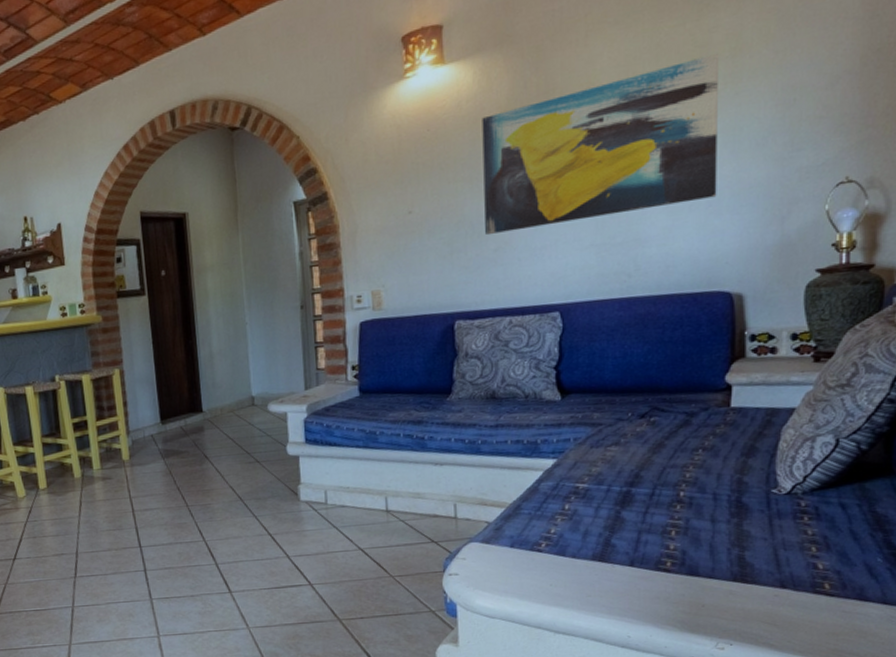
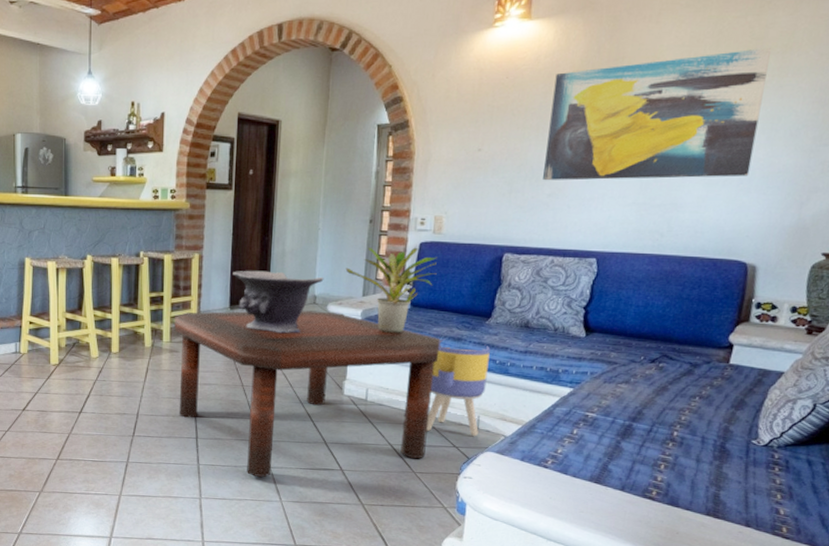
coffee table: none [102,412,401,604] -> present [174,310,441,477]
decorative bowl: none [159,374,260,443] -> present [233,270,324,333]
potted plant: none [281,328,384,427] -> present [345,247,437,334]
storage basket: none [394,424,458,529] -> present [426,339,490,437]

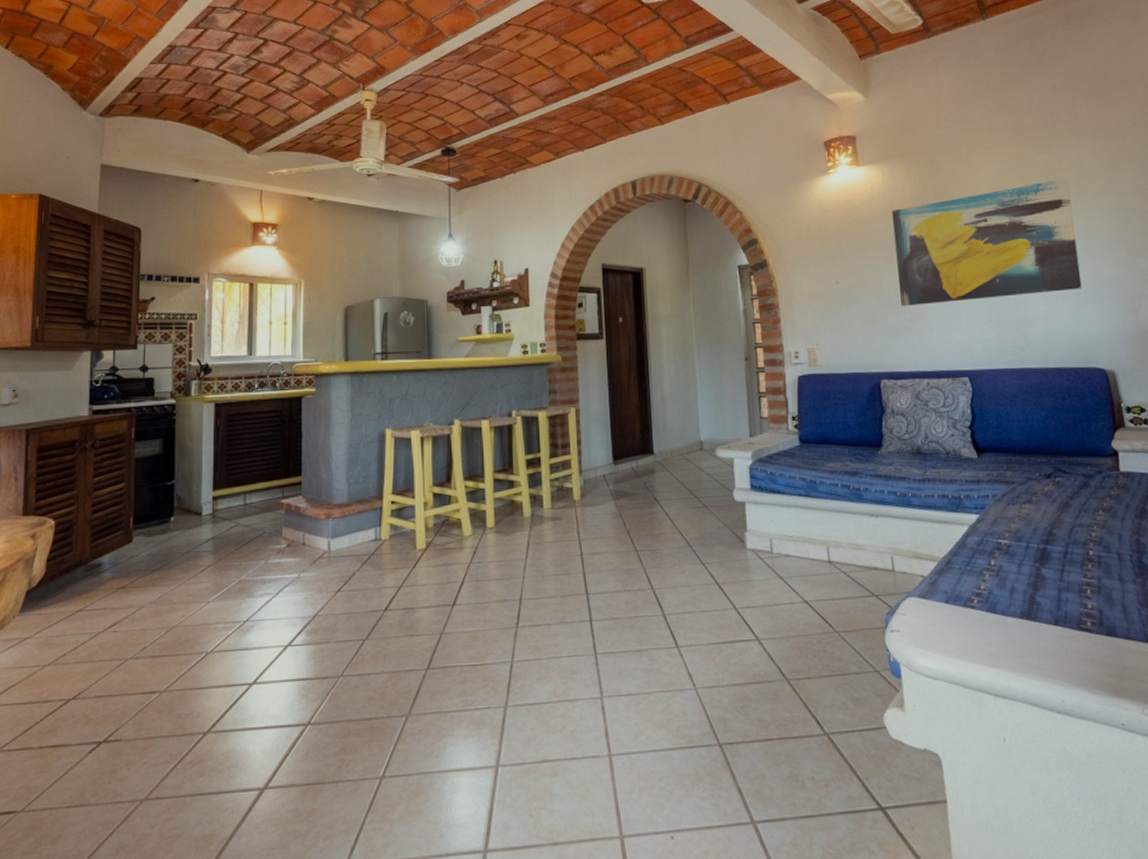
coffee table: present [174,310,441,477] -> none [555,457,845,661]
decorative bowl: present [233,270,324,333] -> none [613,419,708,486]
potted plant: present [345,247,437,334] -> none [728,381,820,475]
storage basket: present [426,339,490,437] -> none [834,474,895,582]

